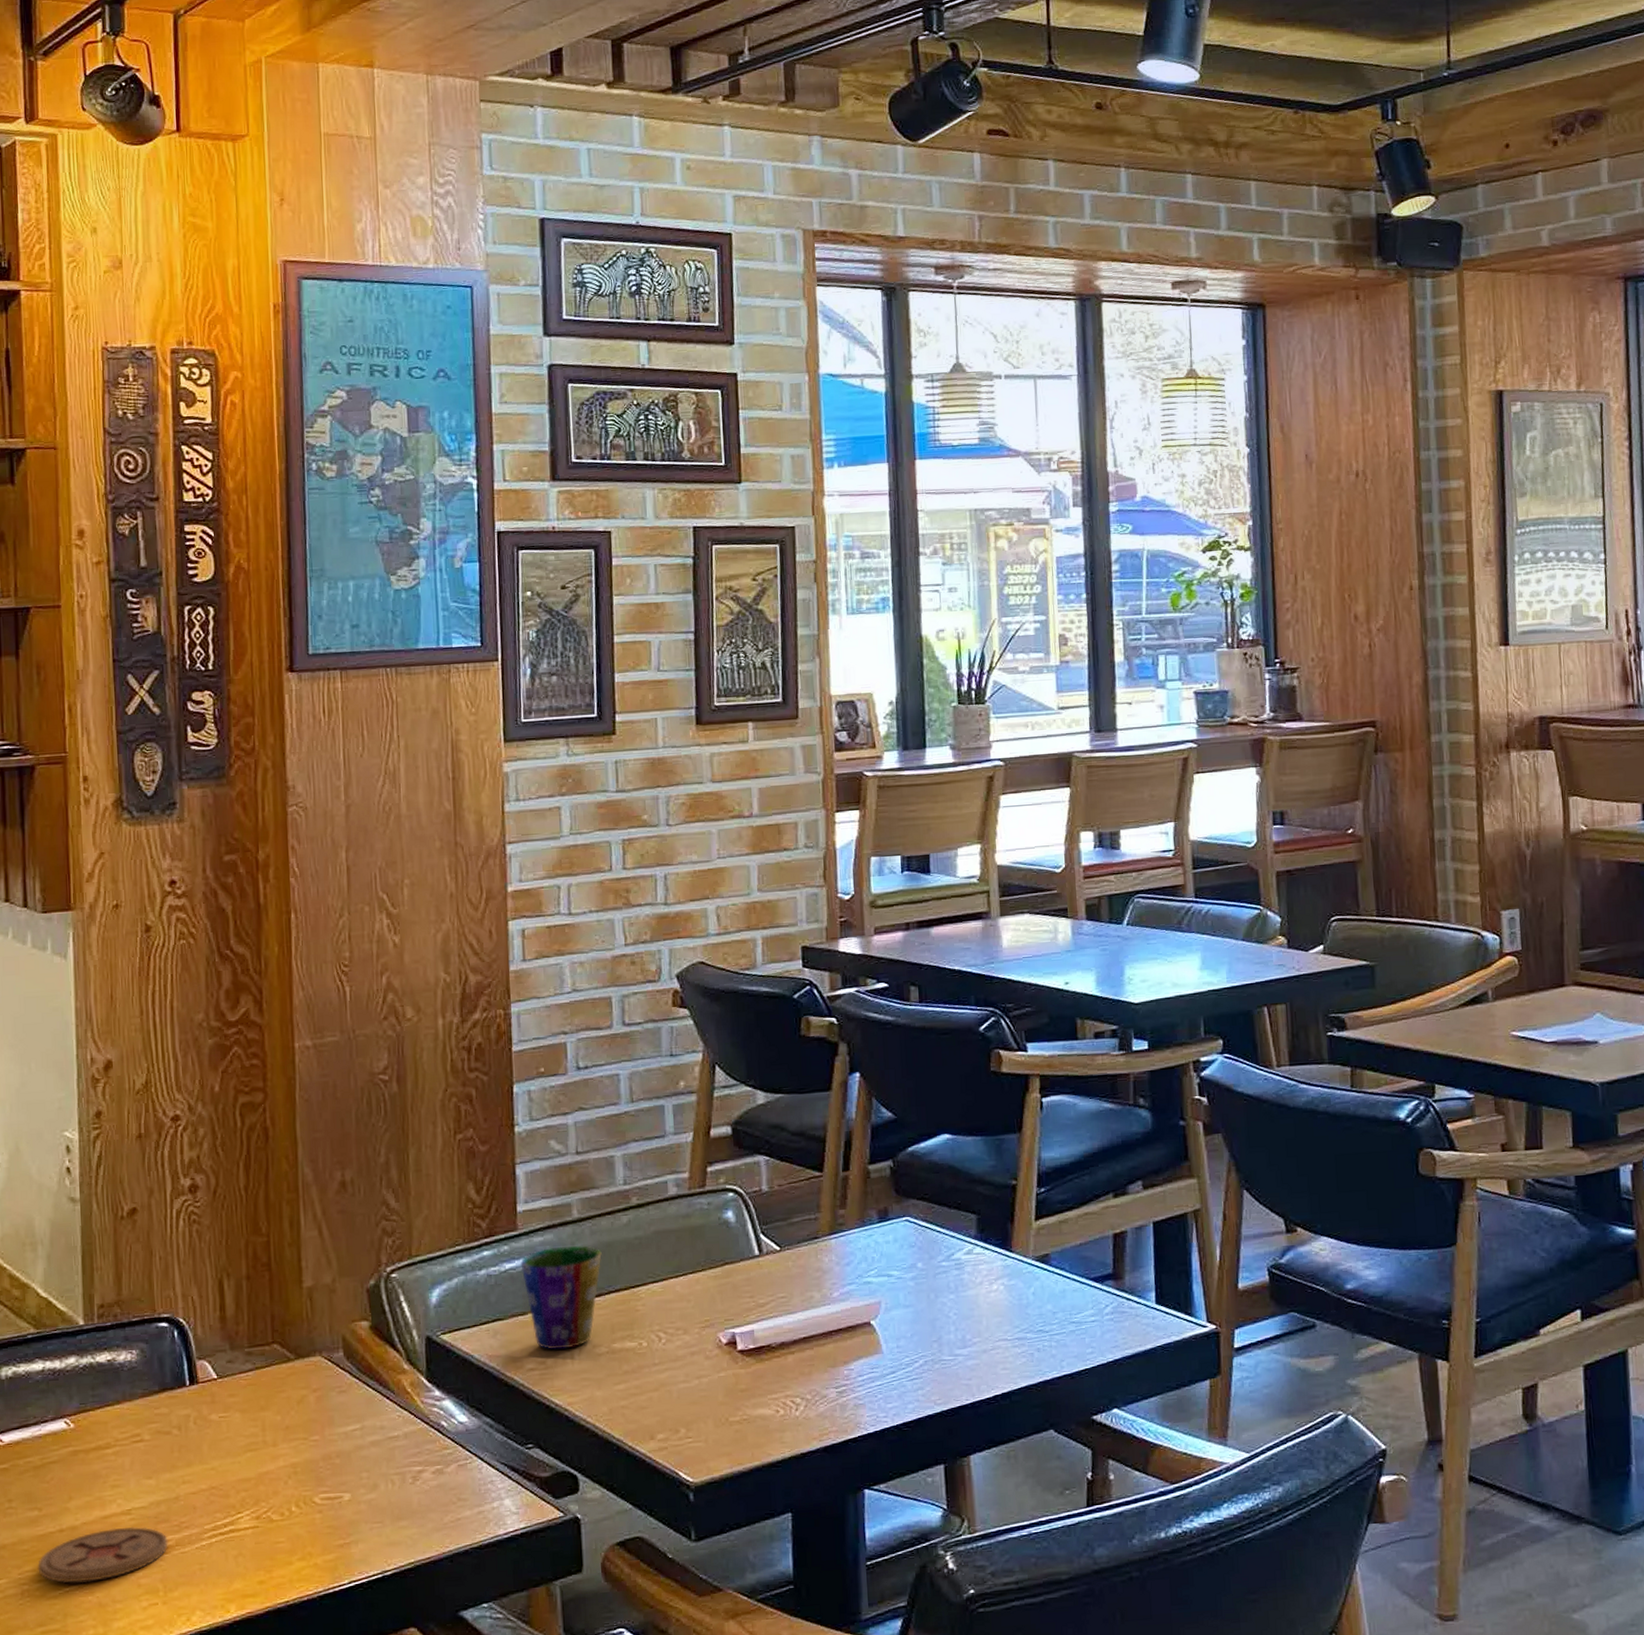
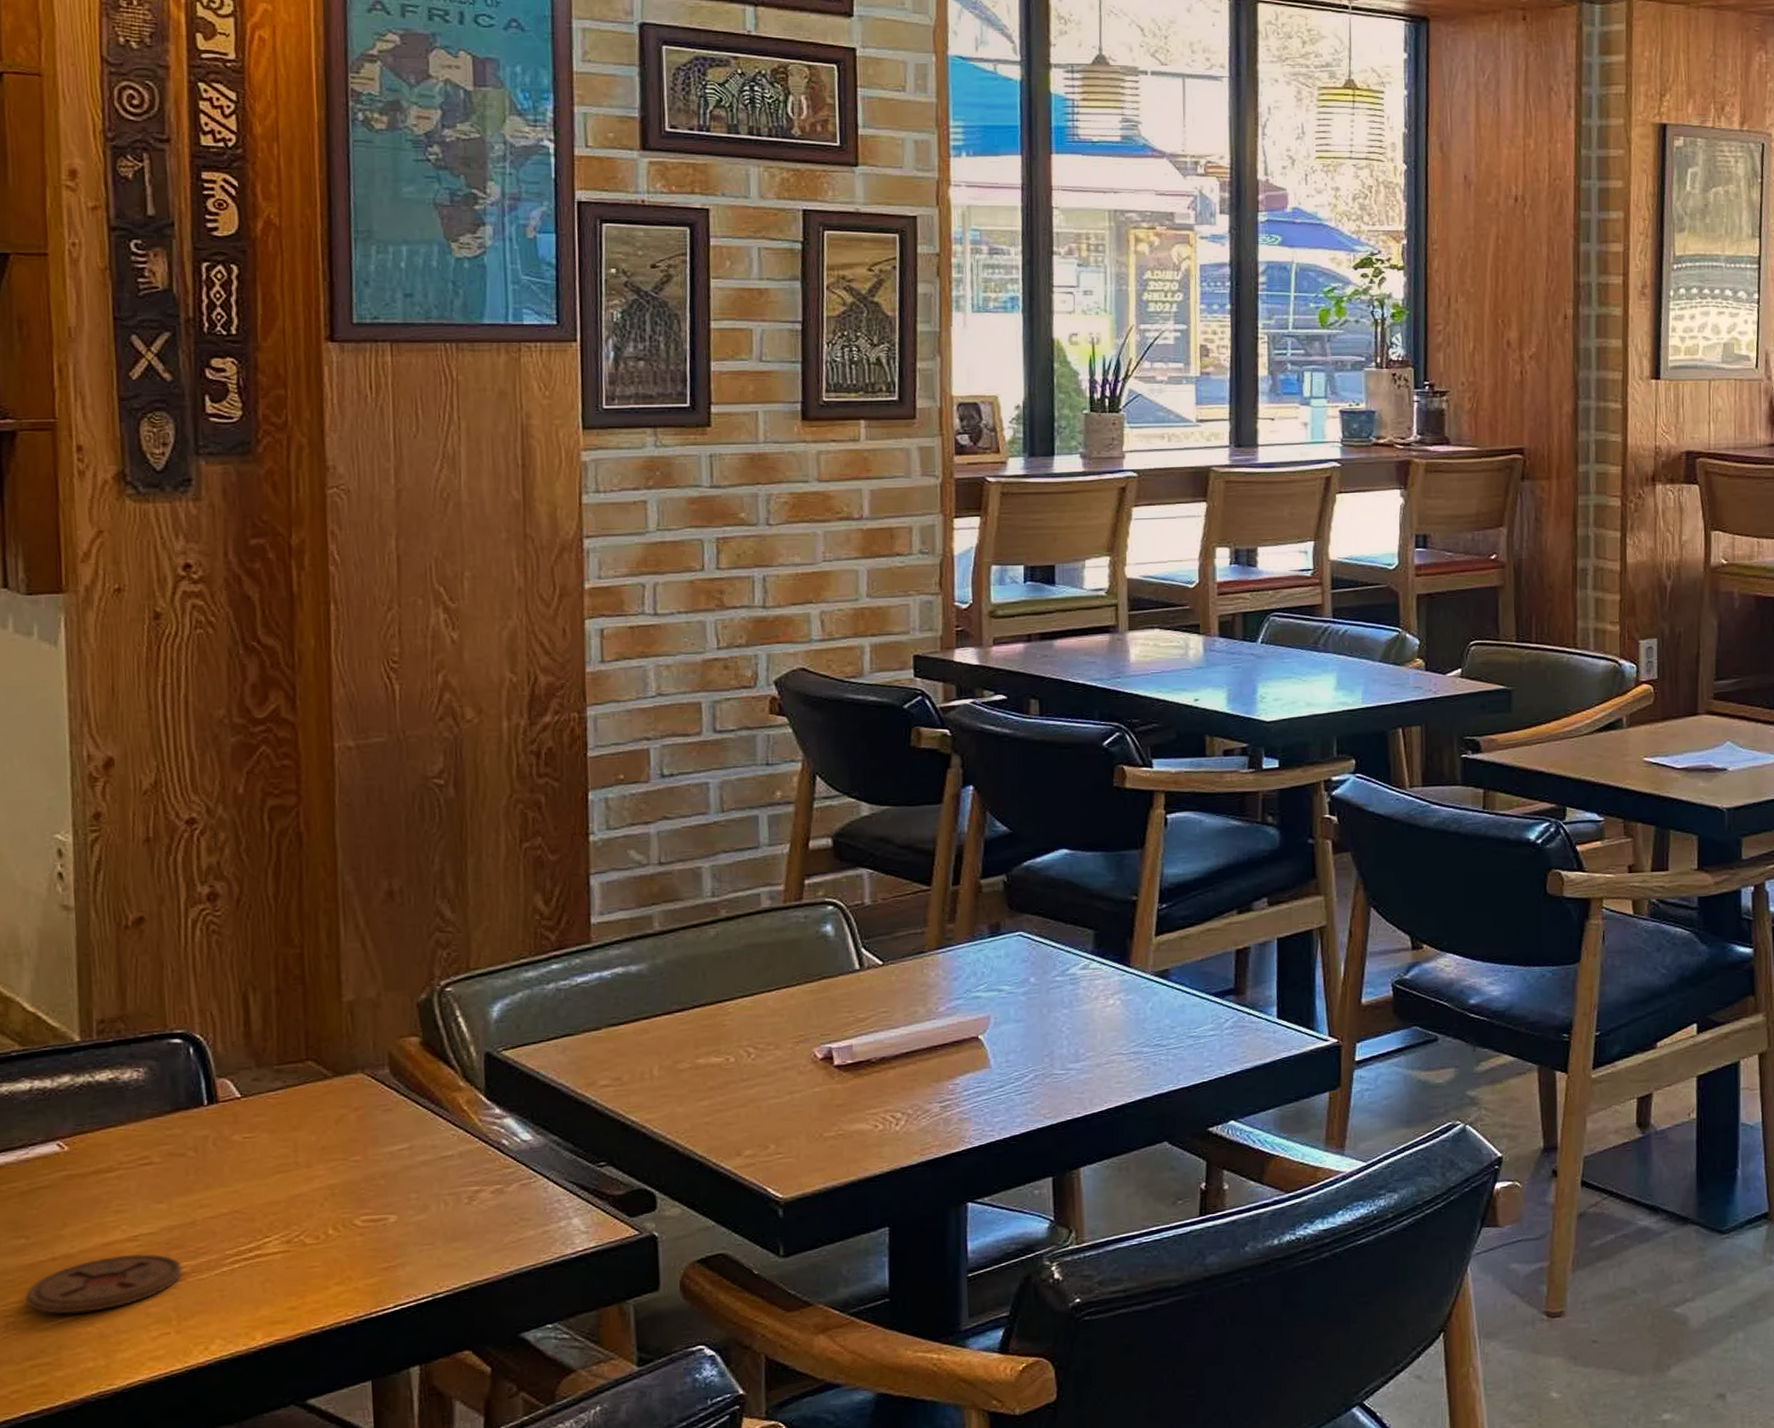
cup: present [520,1245,602,1350] -> none [594,959,686,1066]

